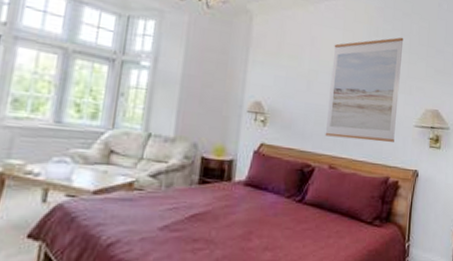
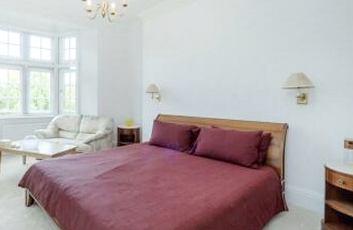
wall art: present [325,37,404,142] -> none [206,17,267,104]

